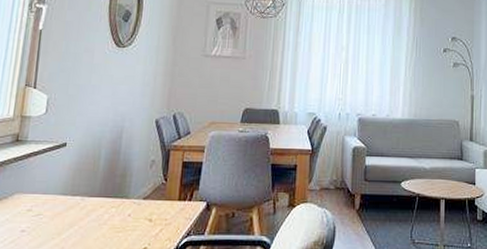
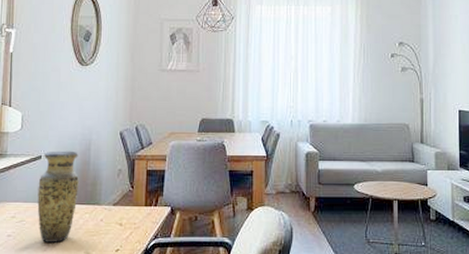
vase: none [57,138,108,239] -> present [37,150,79,243]

